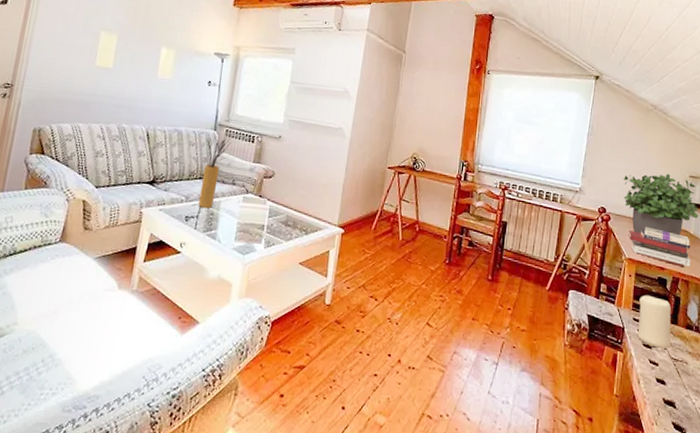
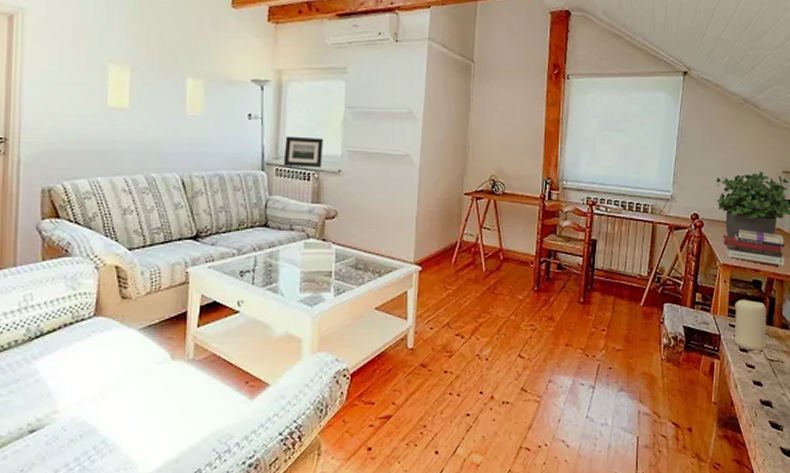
vase: present [198,130,233,209] -> none [253,169,284,261]
picture frame: none [233,102,269,133] -> present [283,136,323,169]

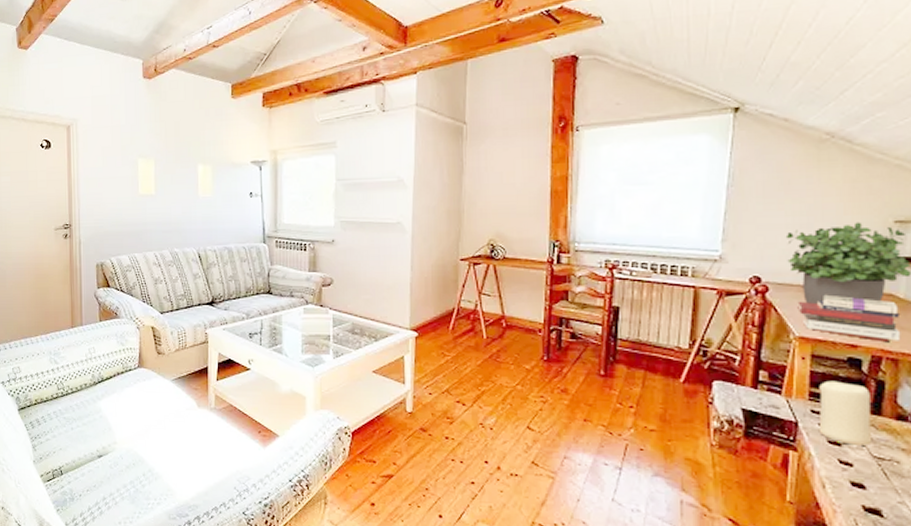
picture frame: present [283,136,323,169] -> none [282,210,317,239]

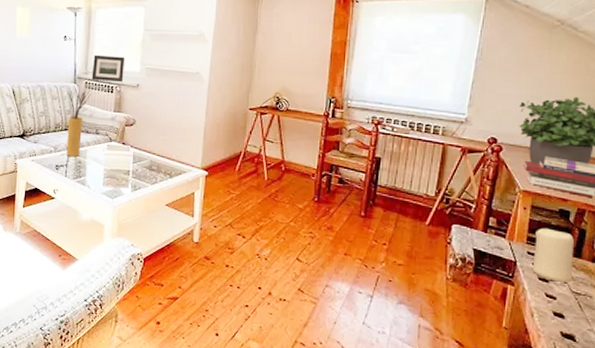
vase: none [258,241,284,324] -> present [66,83,92,158]
picture frame: none [282,210,317,239] -> present [91,54,125,83]

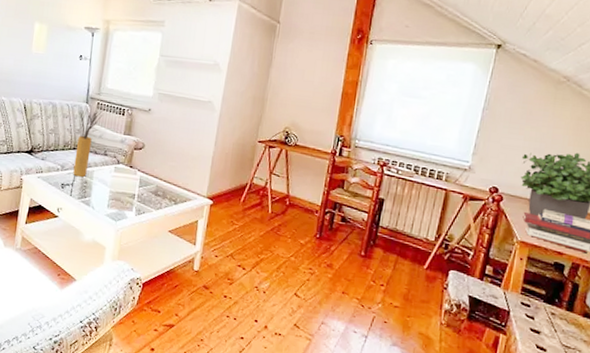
picture frame: present [91,54,125,83] -> none [104,76,139,106]
candle: present [532,228,574,283] -> none [524,279,567,336]

